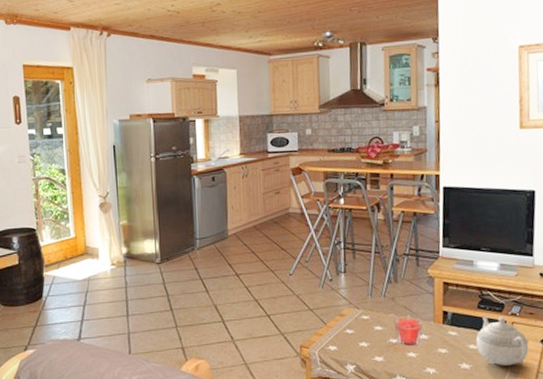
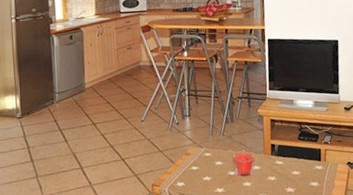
teapot: present [475,316,529,366] -> none [297,145,339,187]

